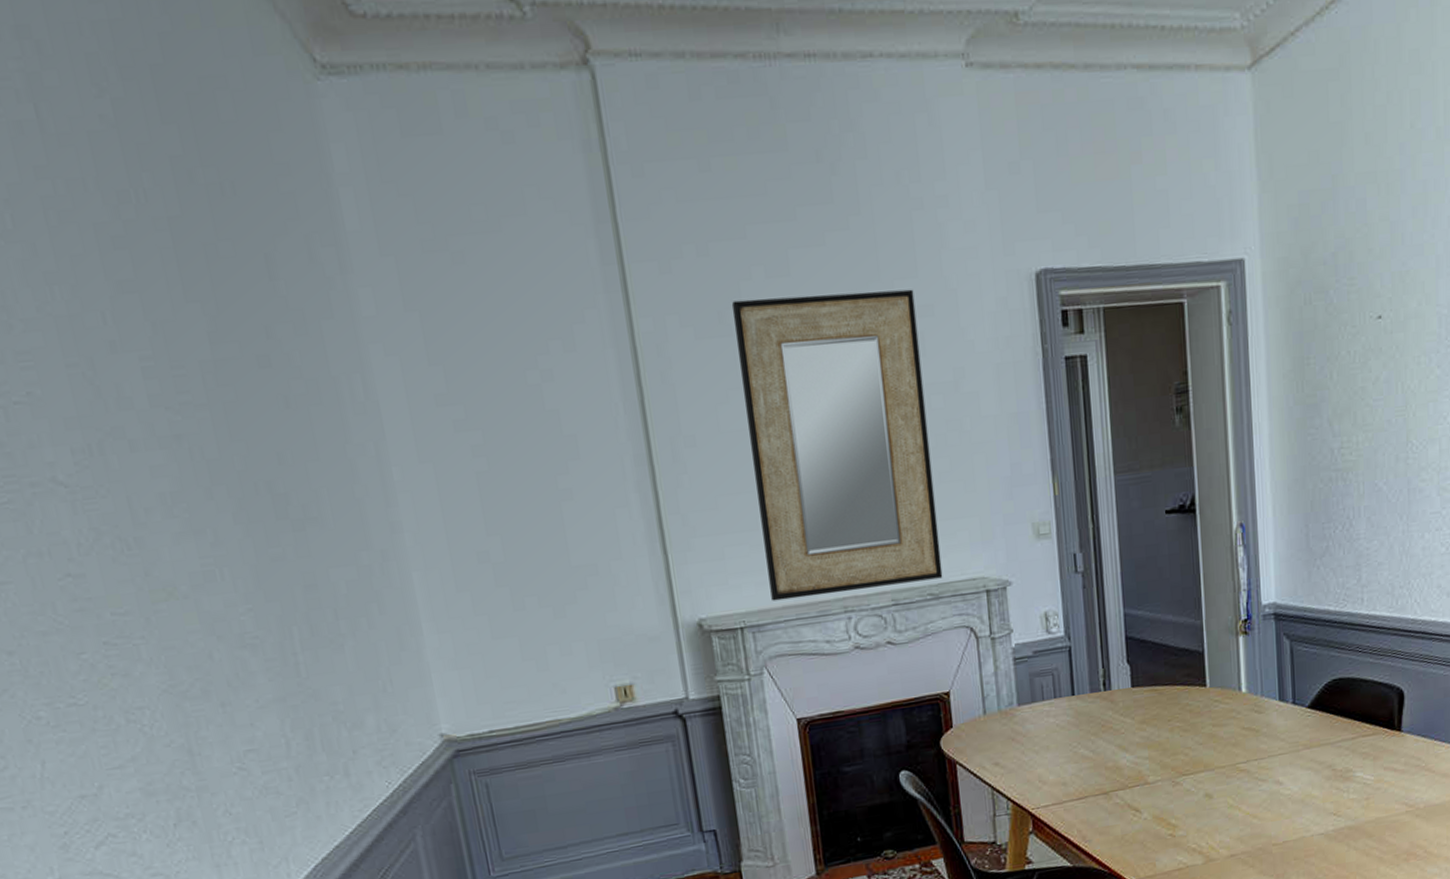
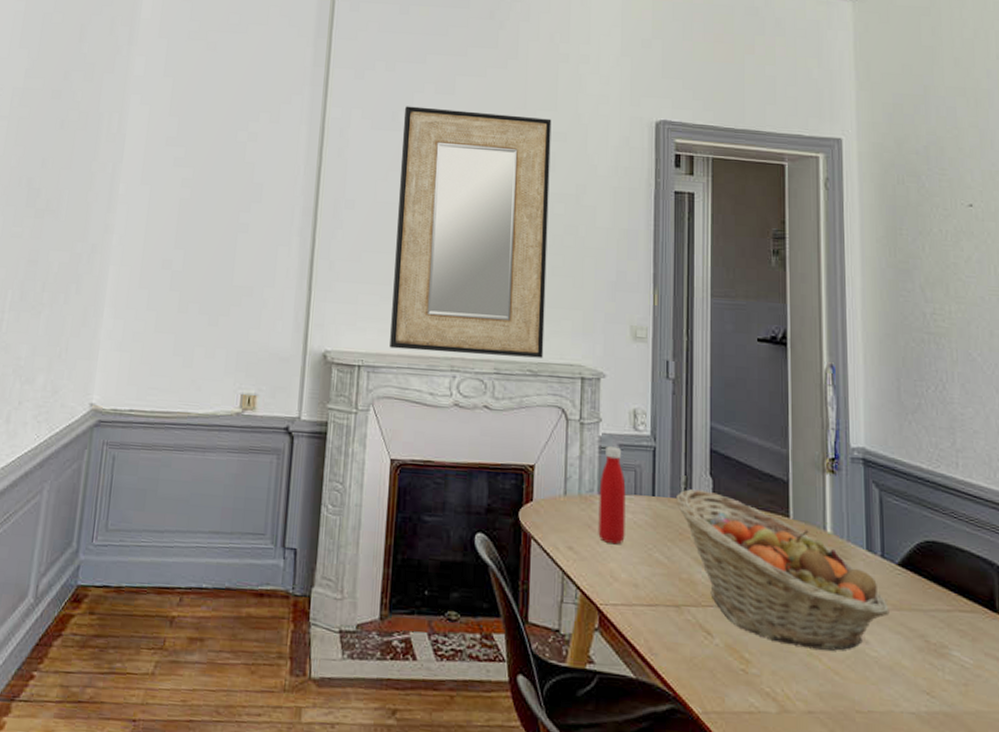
bottle: none [1018,655,1049,751] -> present [598,446,626,545]
fruit basket: none [1094,678,1301,803] -> present [675,489,890,651]

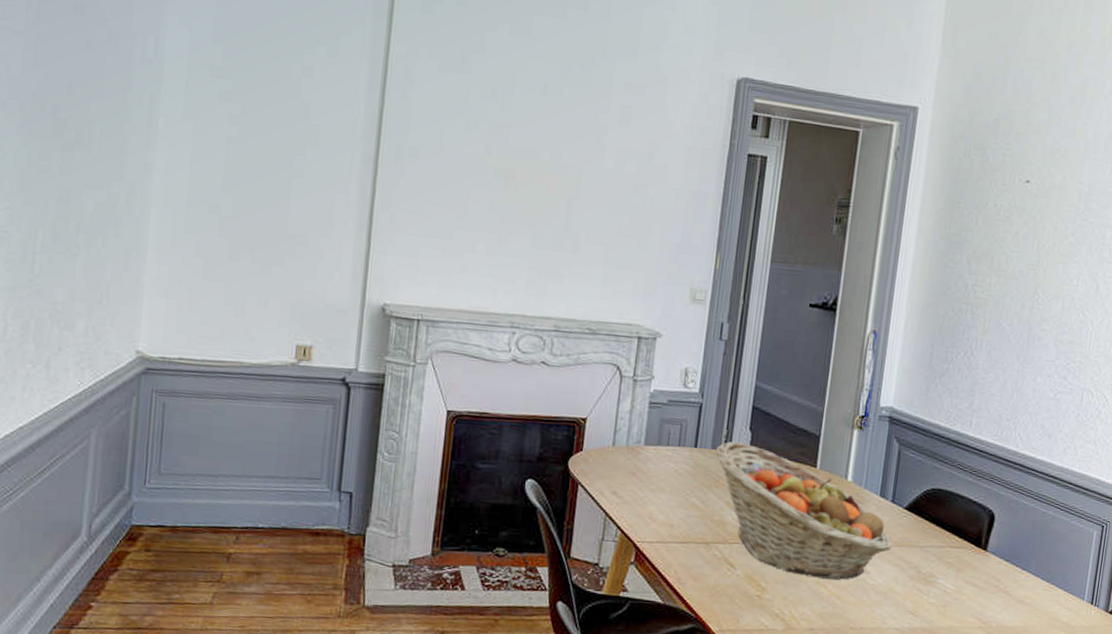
home mirror: present [390,106,552,358] -> none [450,46,631,317]
bottle: present [598,446,626,545] -> none [641,402,671,491]

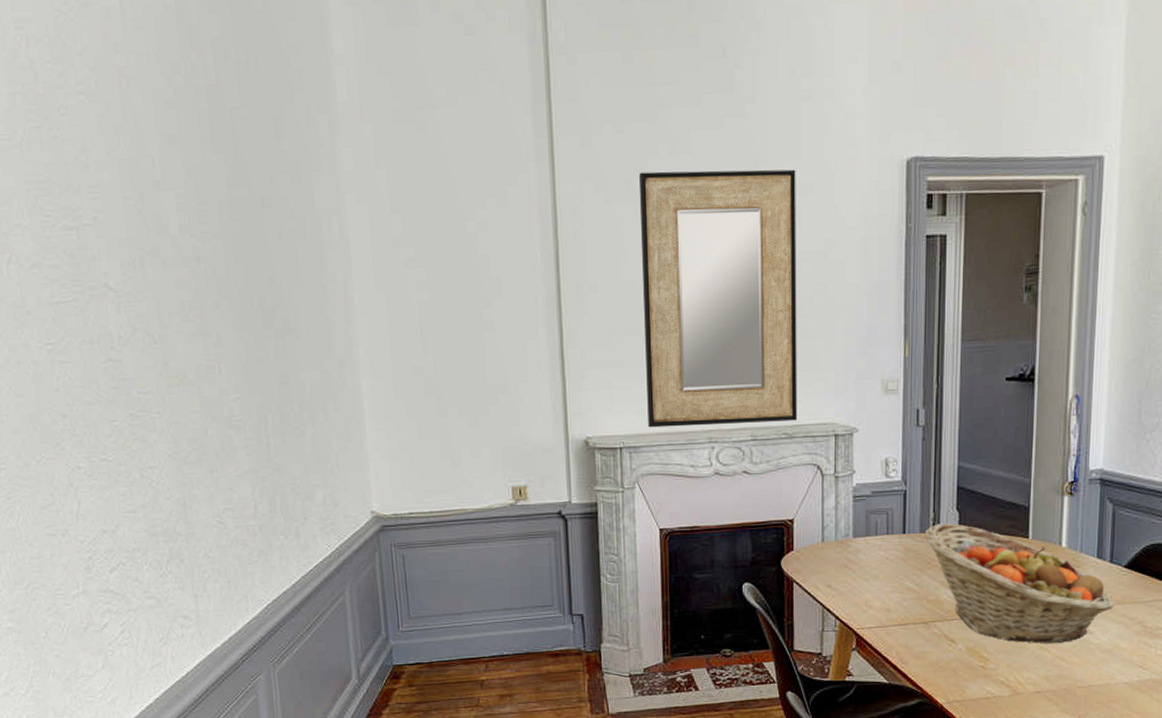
home mirror: none [450,46,631,317] -> present [638,169,798,428]

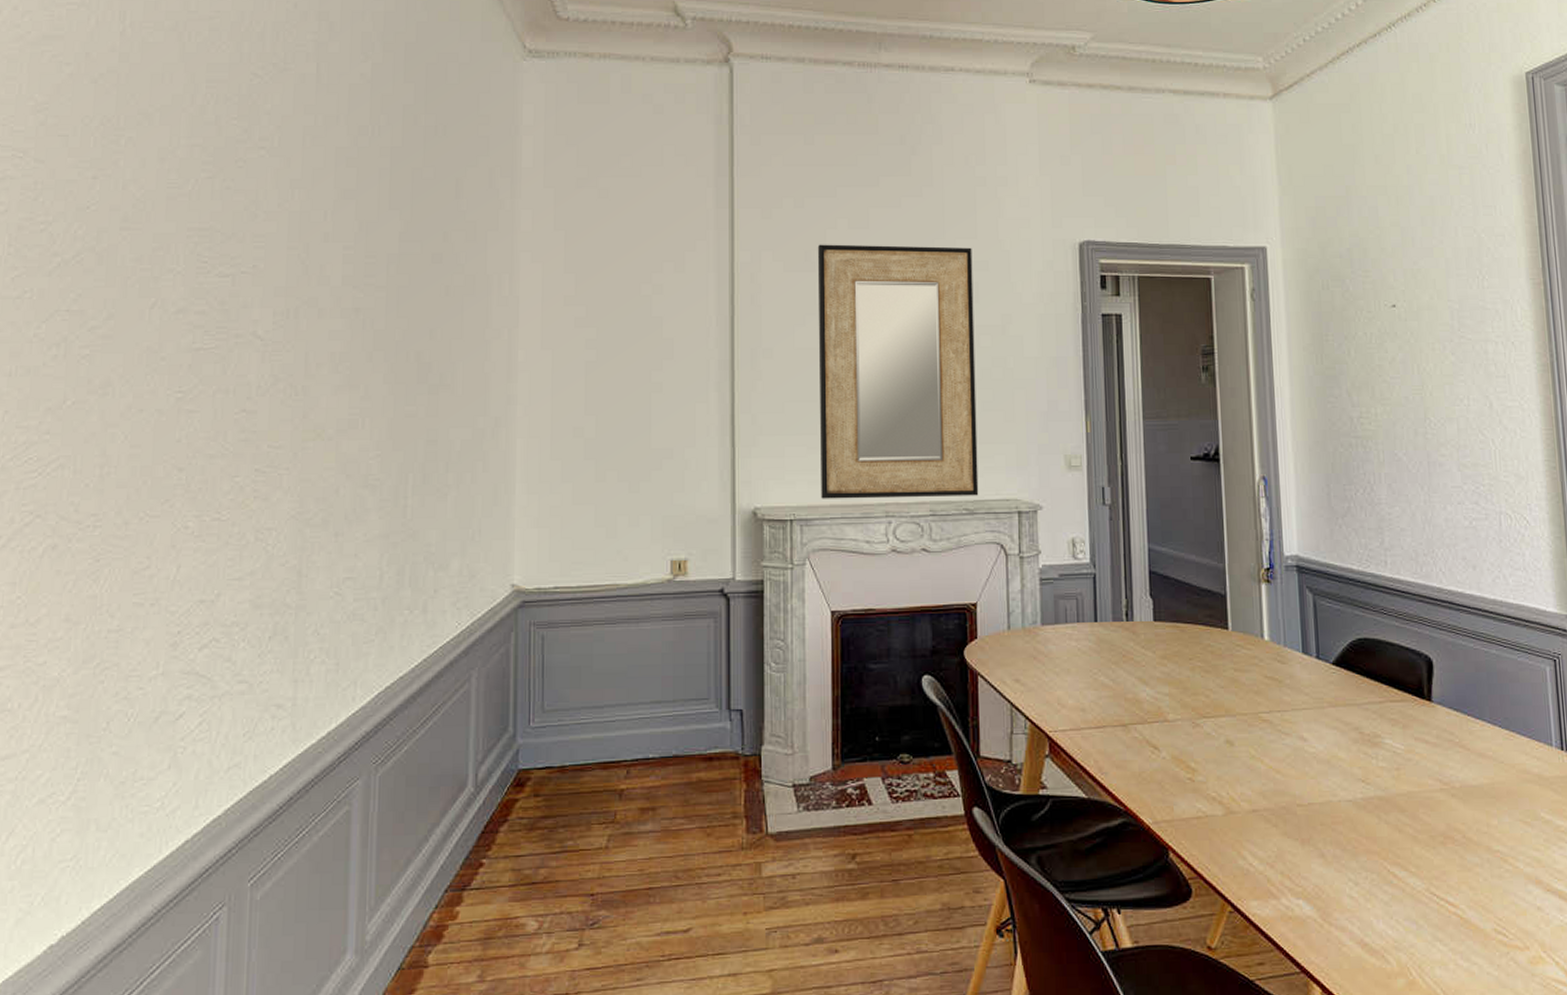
fruit basket: present [924,523,1113,643] -> none [1117,611,1326,752]

